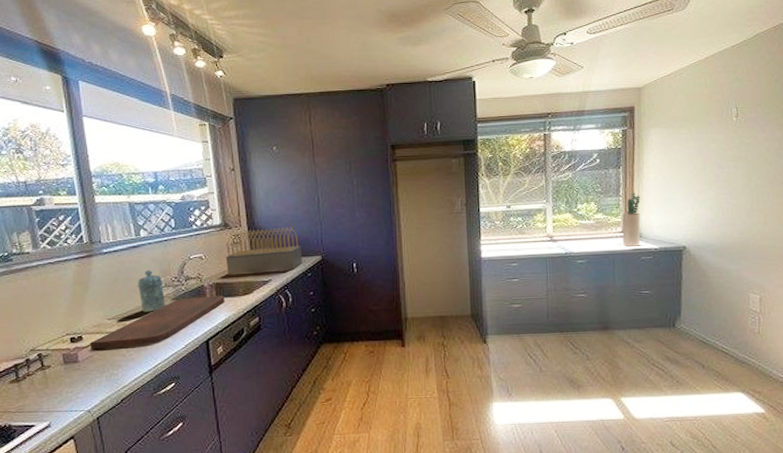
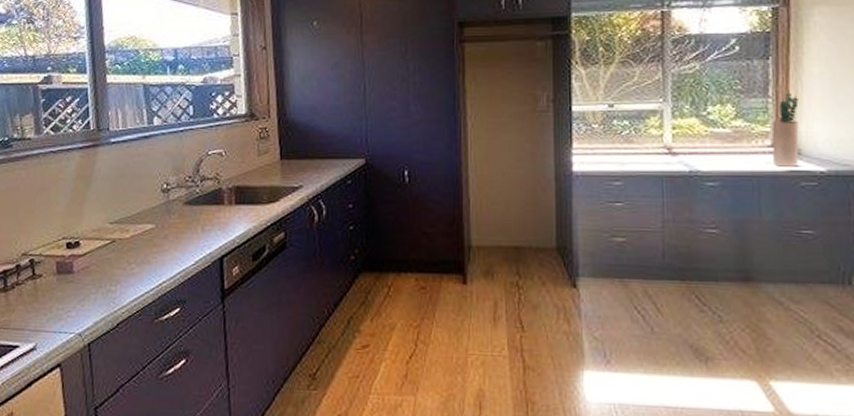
cutting board: present [90,295,225,350] -> none [87,201,245,259]
canister: present [137,270,166,312] -> none [145,166,177,218]
architectural model: present [225,226,303,275] -> none [249,120,342,178]

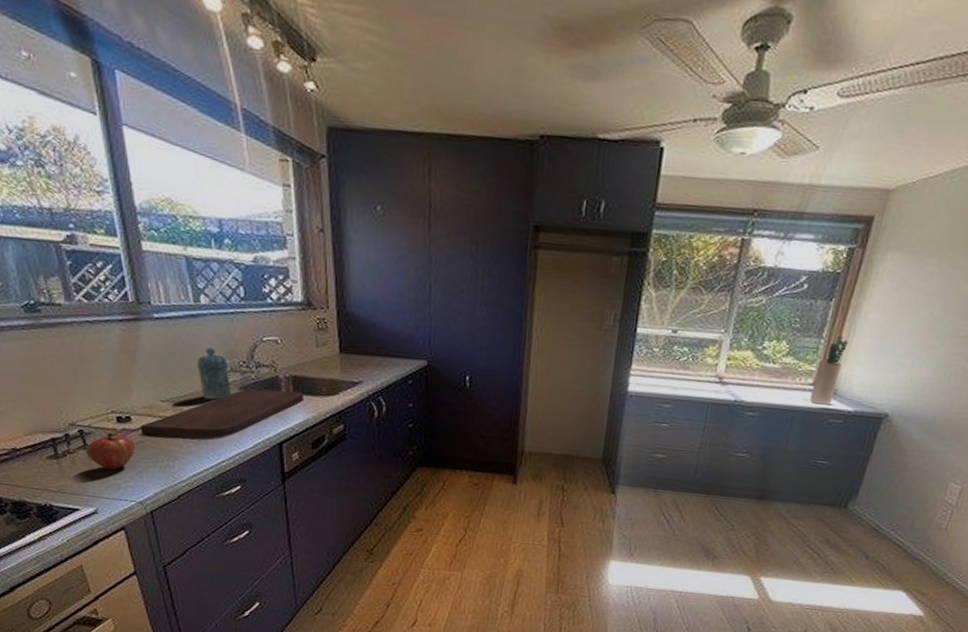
fruit: none [33,258,82,299] -> present [86,431,136,469]
cutting board: none [87,201,245,259] -> present [140,388,303,438]
canister: none [145,166,177,218] -> present [196,348,232,400]

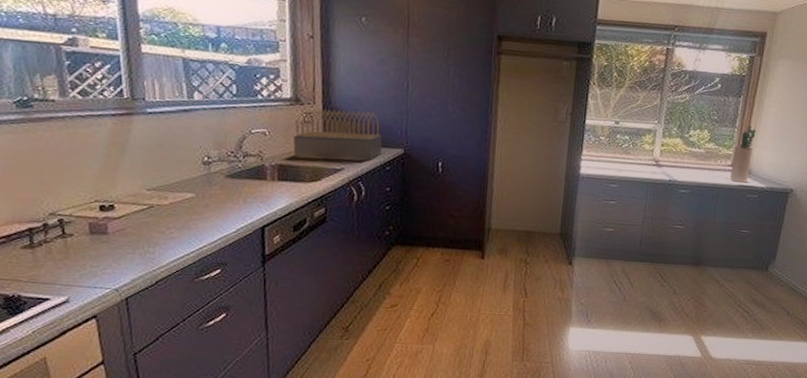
fruit: present [86,431,136,469] -> none [63,219,117,257]
cutting board: present [140,388,303,438] -> none [122,176,288,224]
canister: present [196,348,232,400] -> none [185,139,218,188]
architectural model: none [306,313,404,373] -> present [293,108,382,160]

